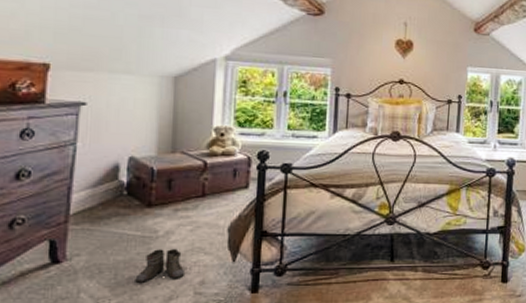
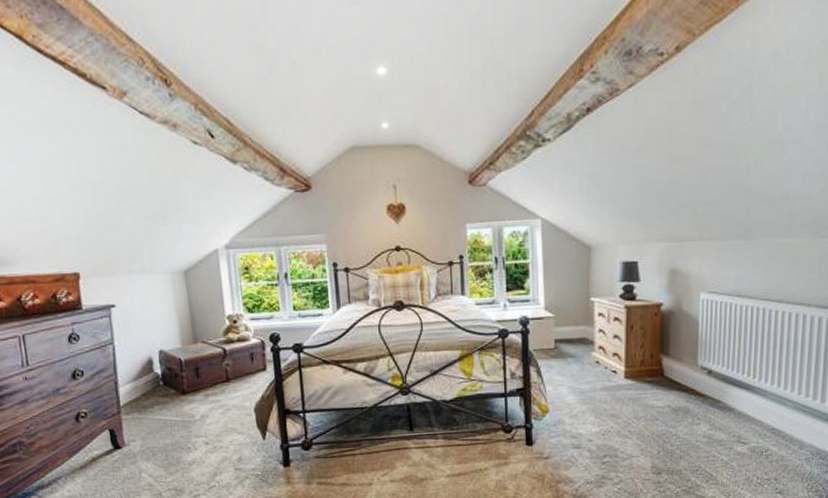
boots: present [135,248,186,284] -> none [183,429,224,463]

